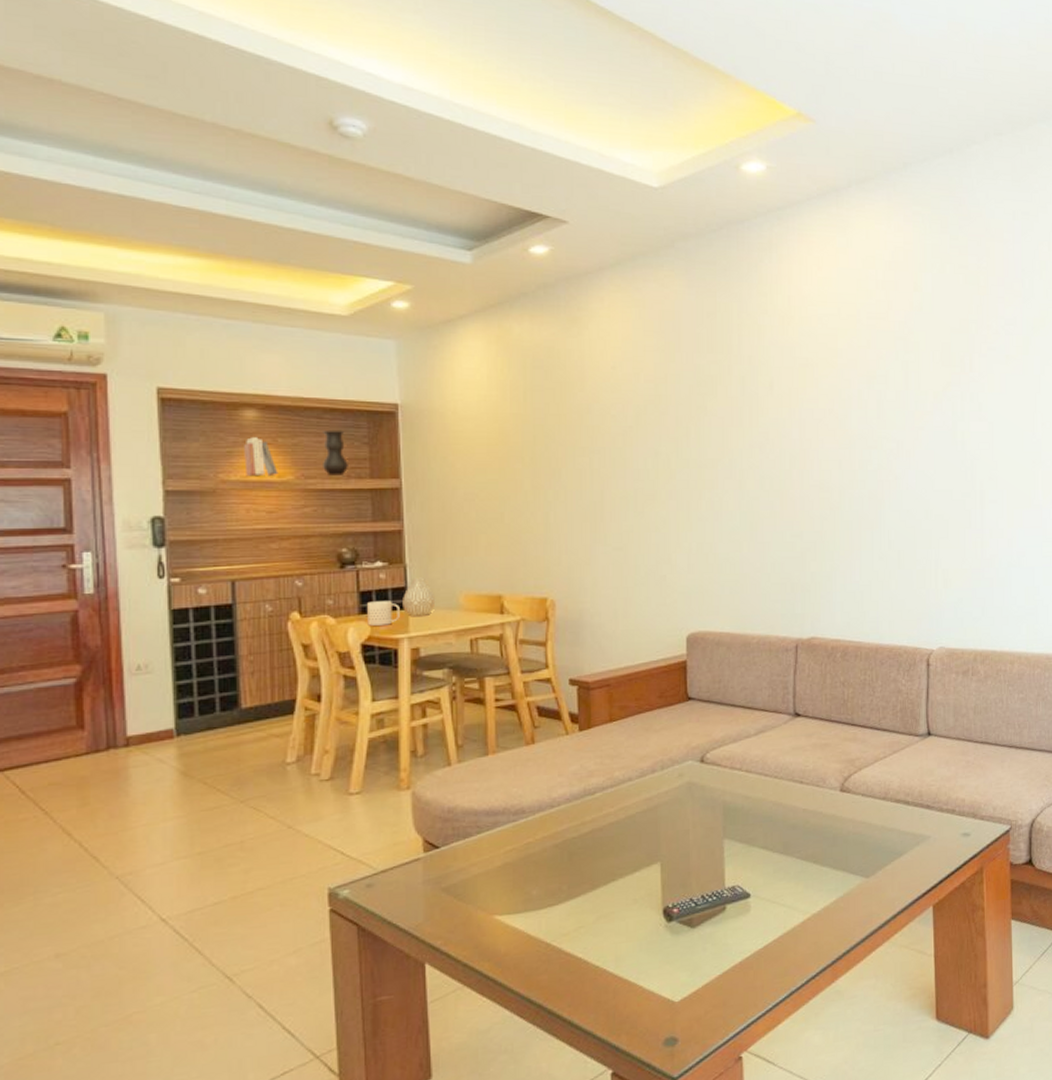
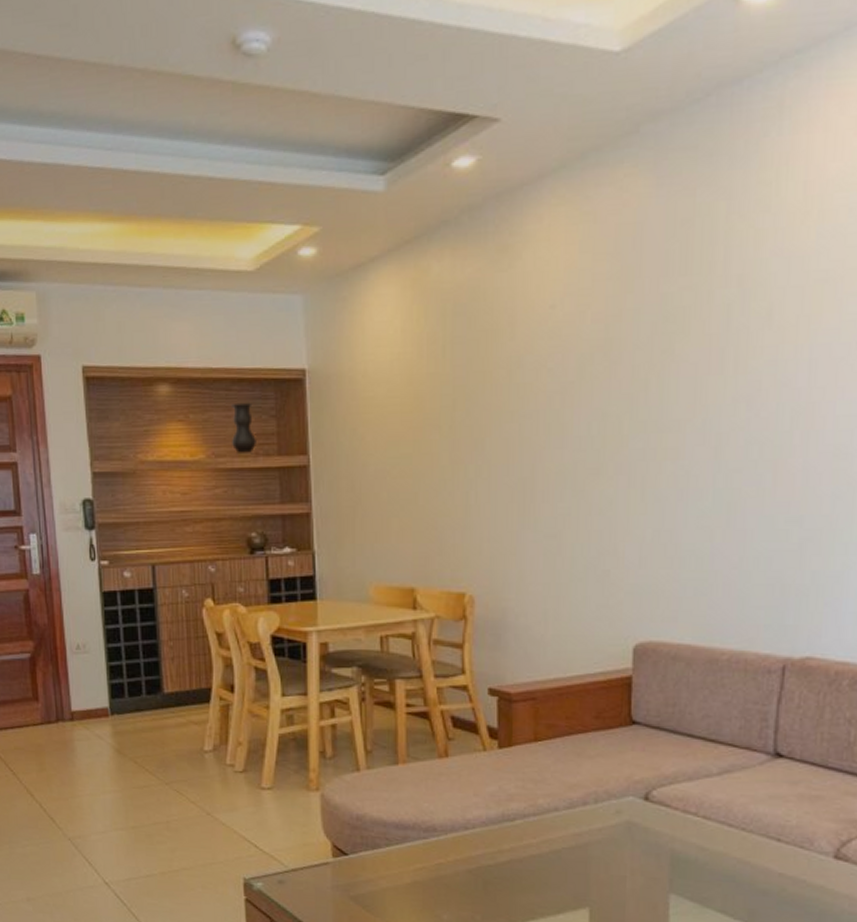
books: present [244,437,278,477] -> none [159,414,191,457]
mug: present [367,601,400,626] -> none [276,590,308,617]
vase: present [403,577,436,617] -> none [311,566,345,609]

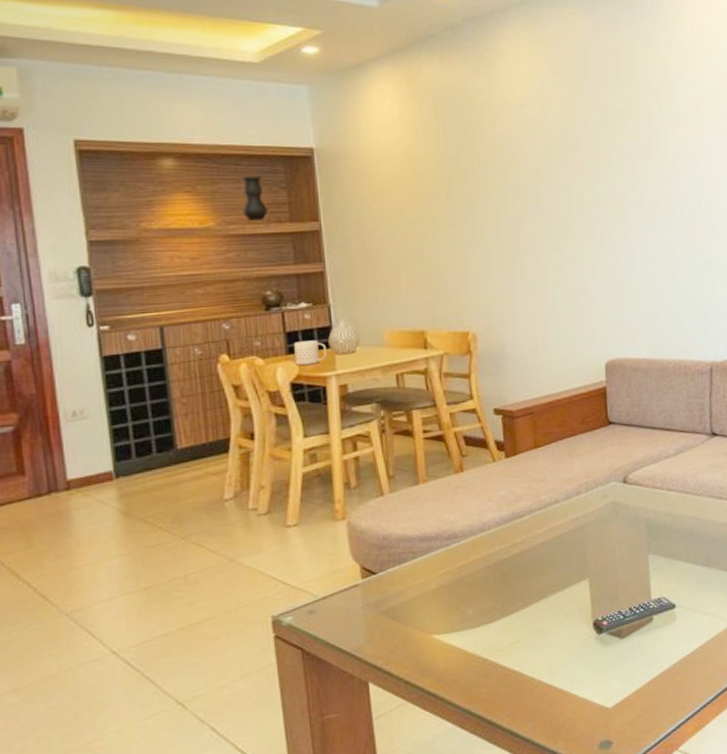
mug: none [276,590,308,617] -> present [294,340,326,365]
vase: none [311,566,345,609] -> present [328,316,361,355]

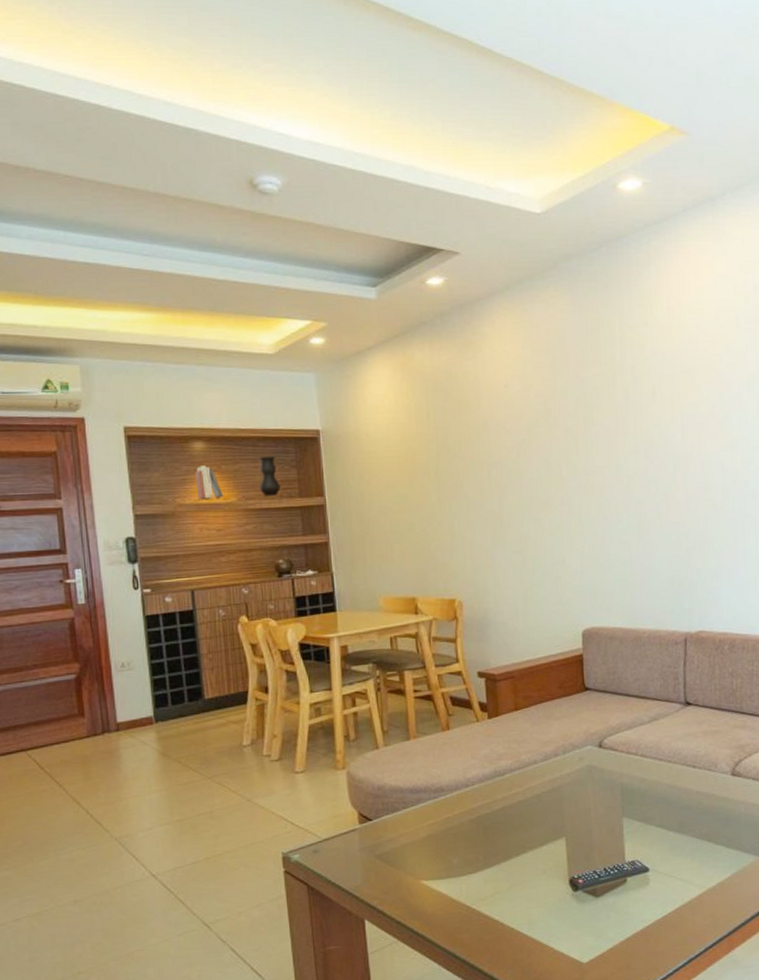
books: none [164,186,200,225] -> present [195,465,224,500]
mug: present [294,340,326,365] -> none [302,605,330,627]
vase: present [328,316,361,355] -> none [331,583,359,619]

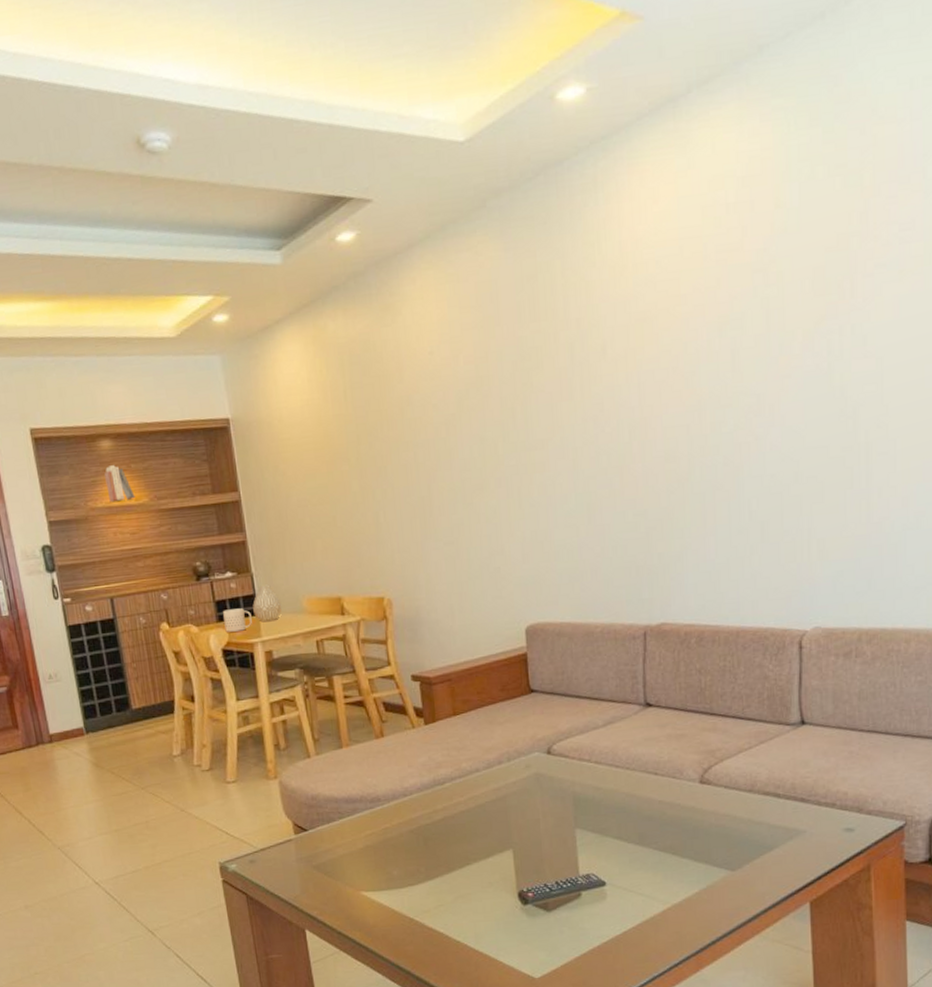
vase: present [258,455,281,496] -> none [167,450,193,495]
mug: none [302,605,330,627] -> present [223,608,252,632]
vase: none [331,583,359,619] -> present [253,584,282,622]

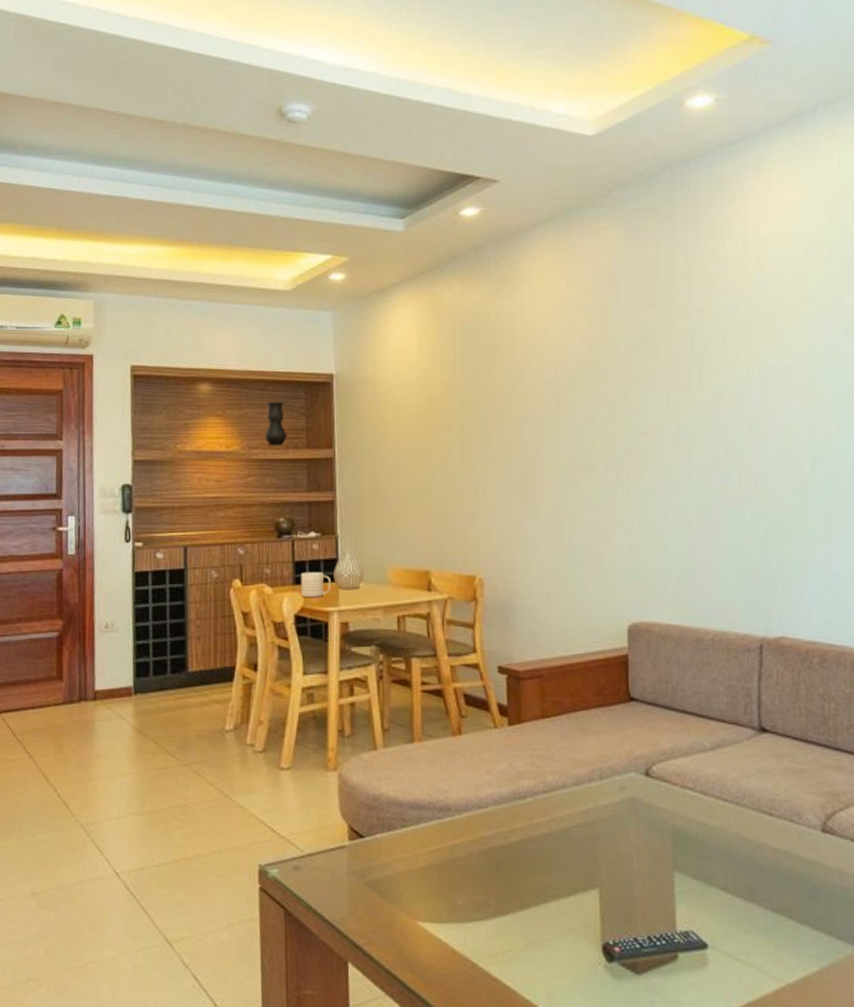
books: present [105,465,135,503] -> none [198,410,227,447]
vase: none [167,450,193,495] -> present [265,401,287,446]

